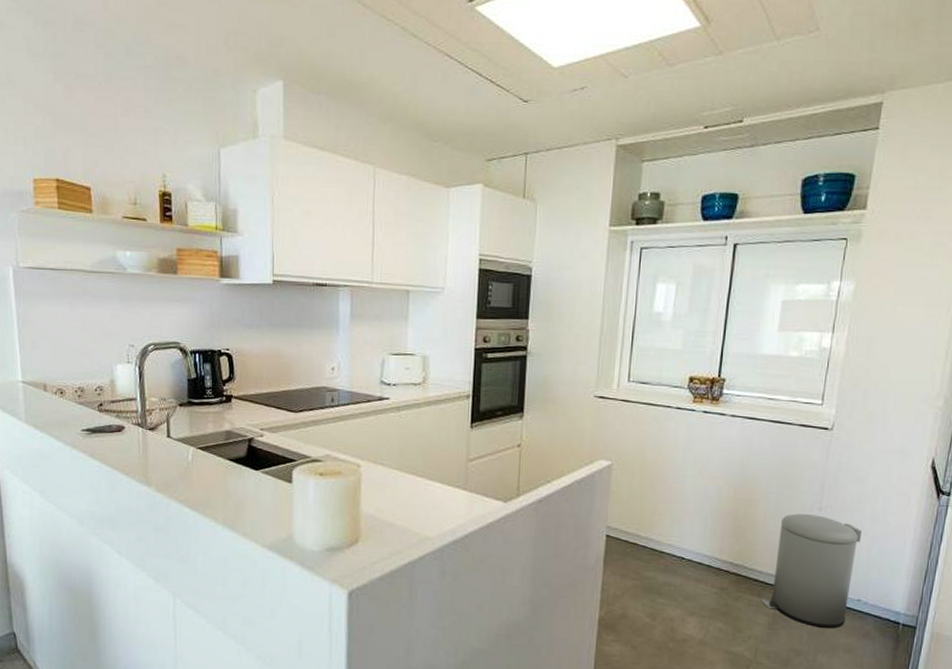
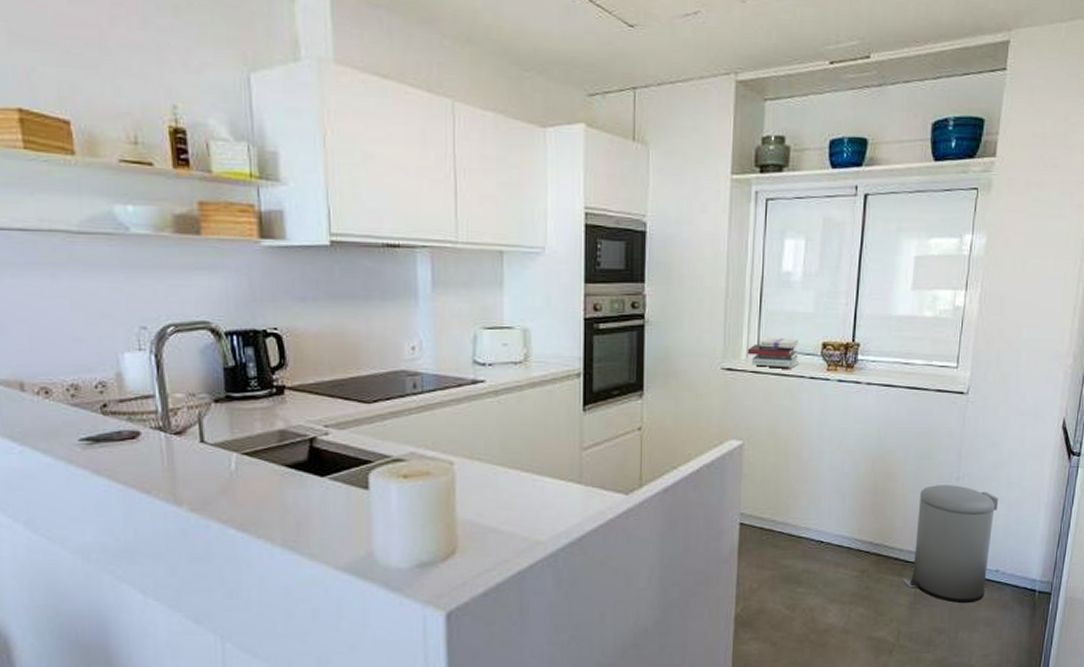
books: none [618,371,668,399] -> present [747,338,799,369]

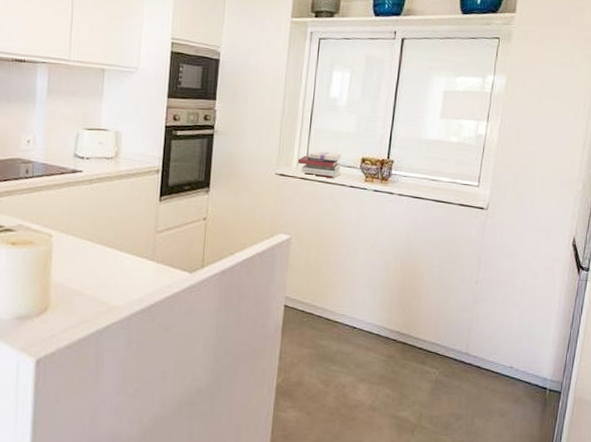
pedal bin: present [901,485,999,603] -> none [424,286,514,394]

